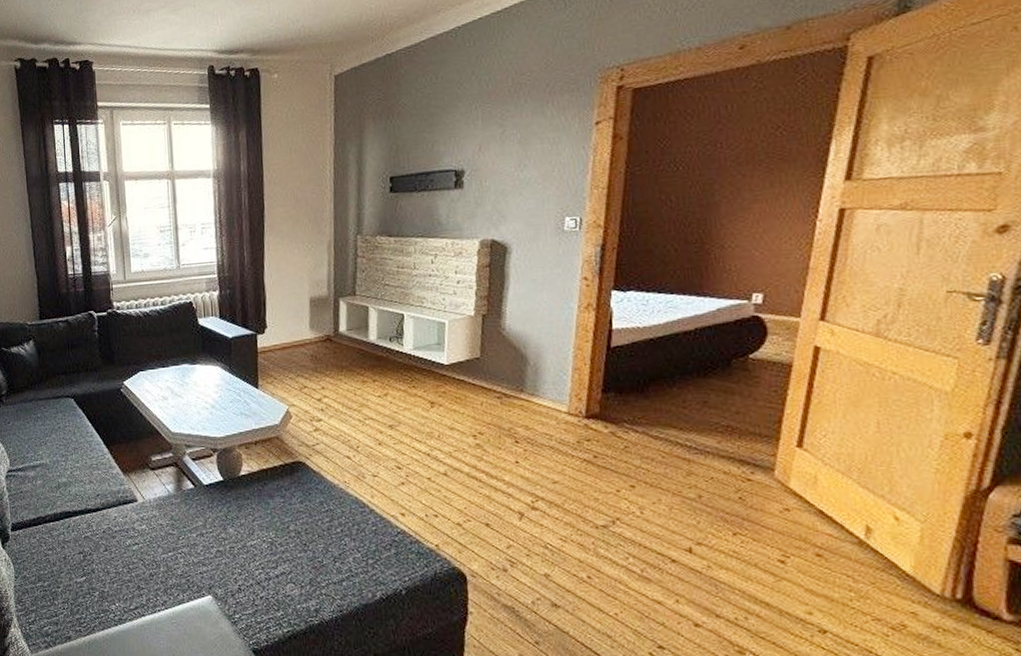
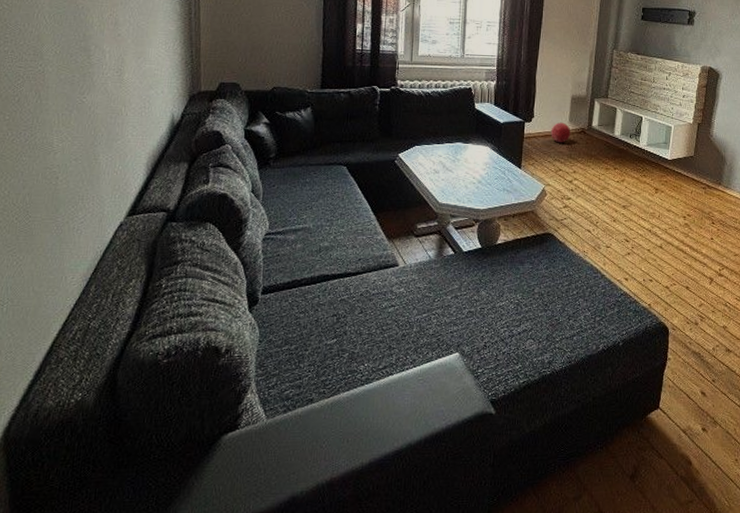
ball: none [288,331,314,355] -> present [550,122,571,143]

